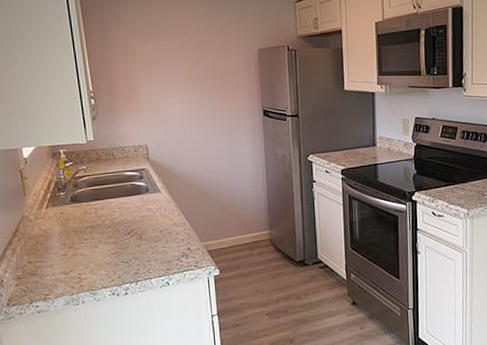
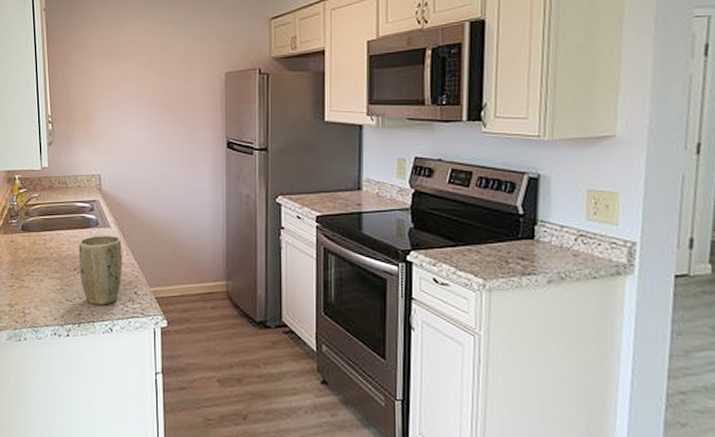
plant pot: none [130,199,175,264] -> present [78,235,122,305]

